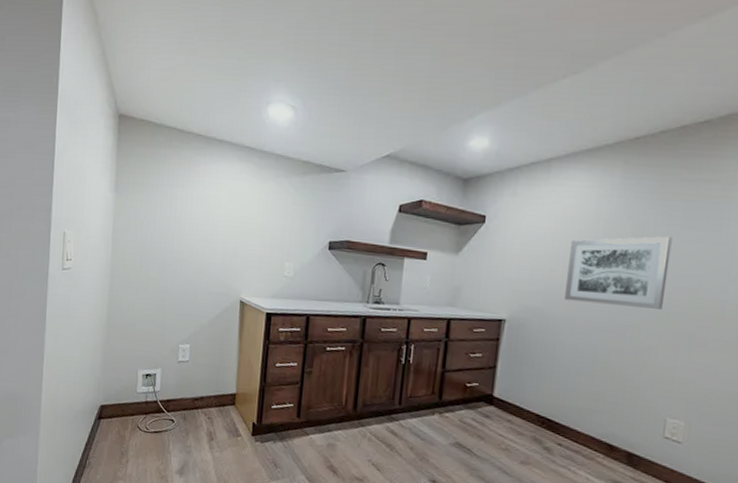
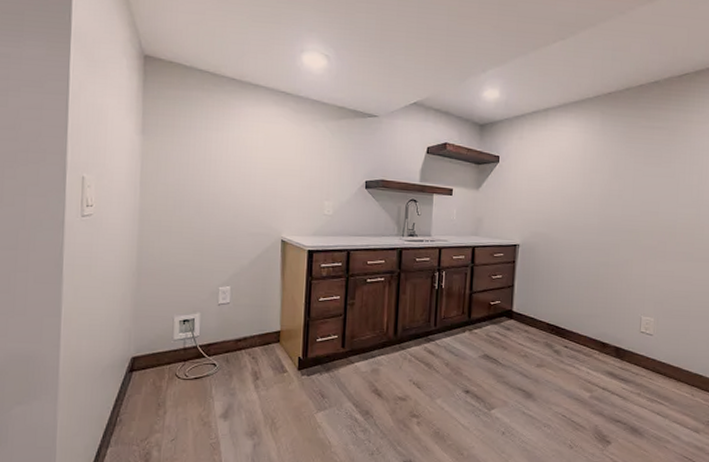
wall art: present [563,236,672,309] -> none [563,171,638,230]

